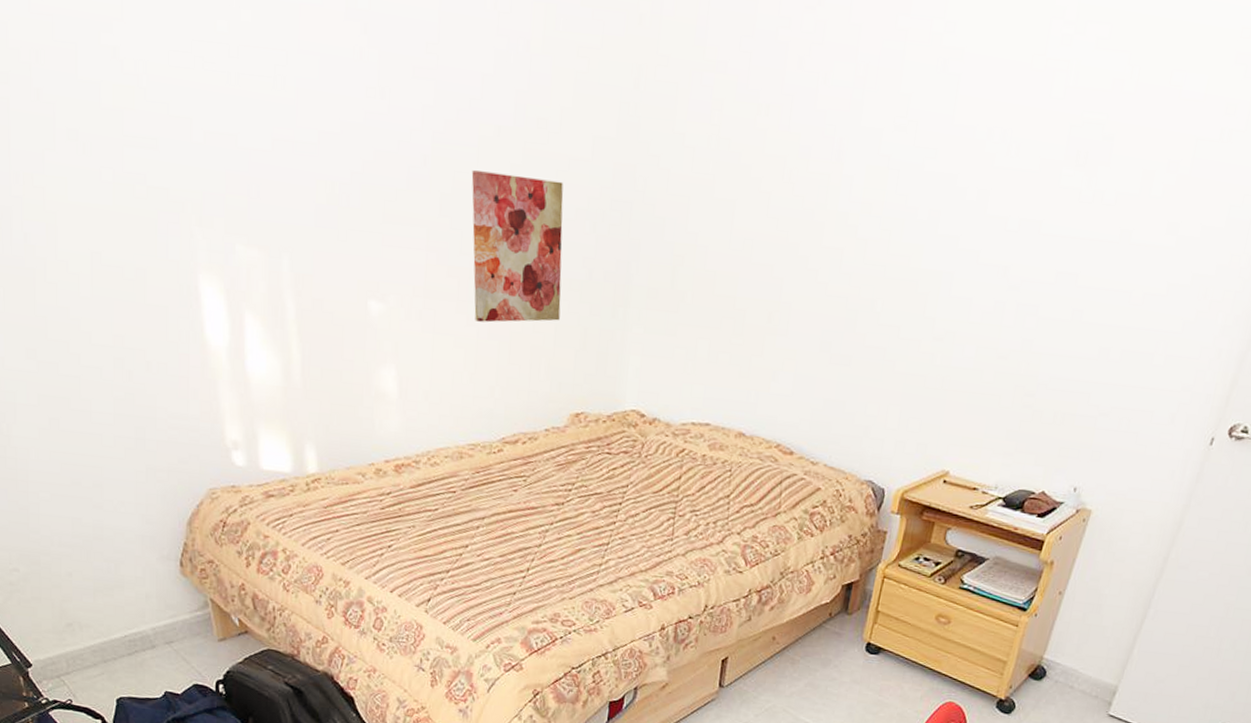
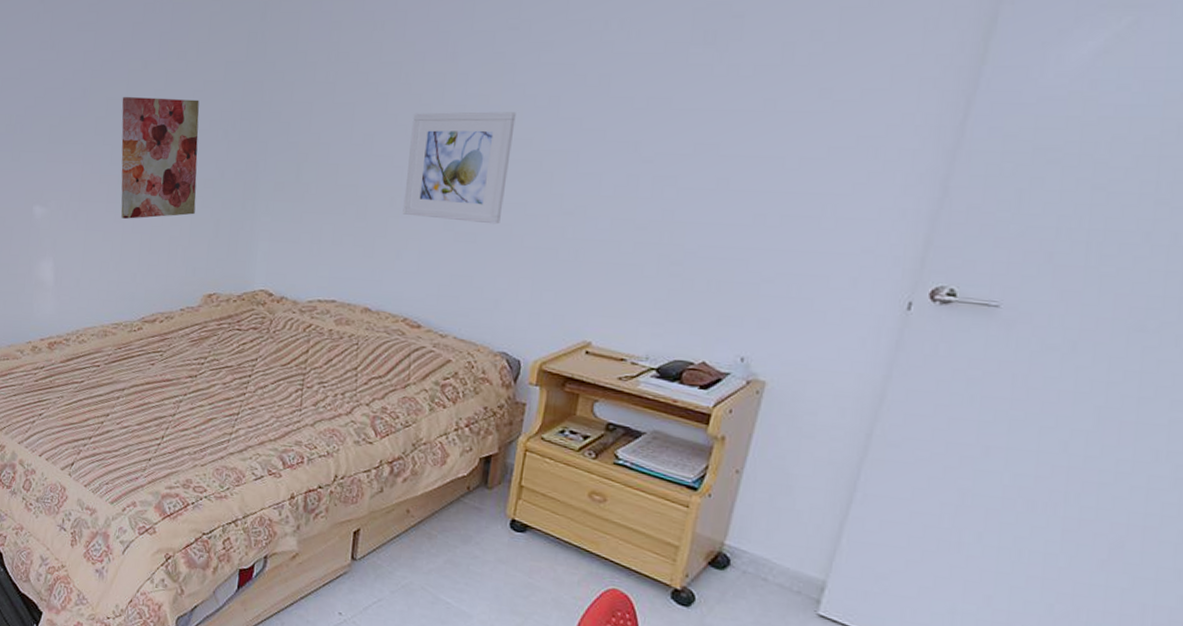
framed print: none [780,218,897,348] -> present [402,112,516,225]

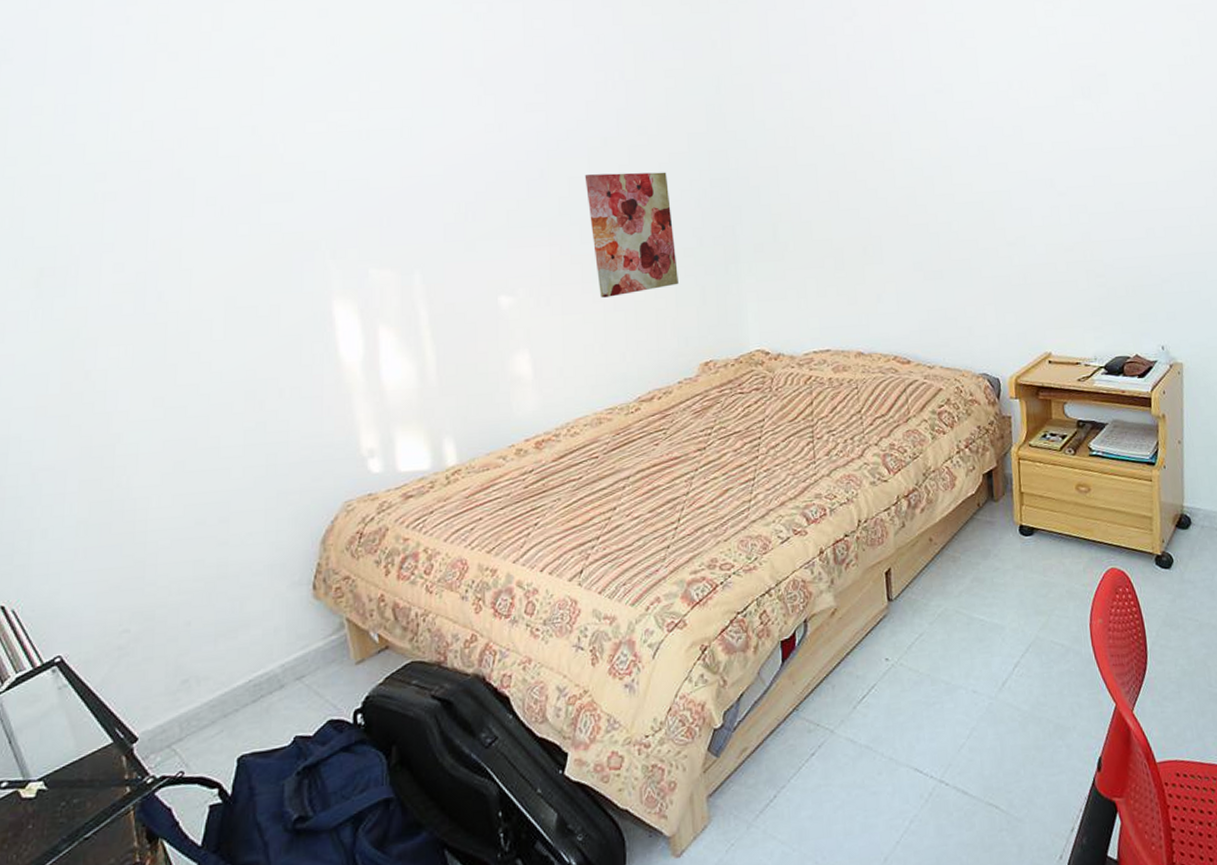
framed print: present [402,112,516,225] -> none [869,162,960,262]

